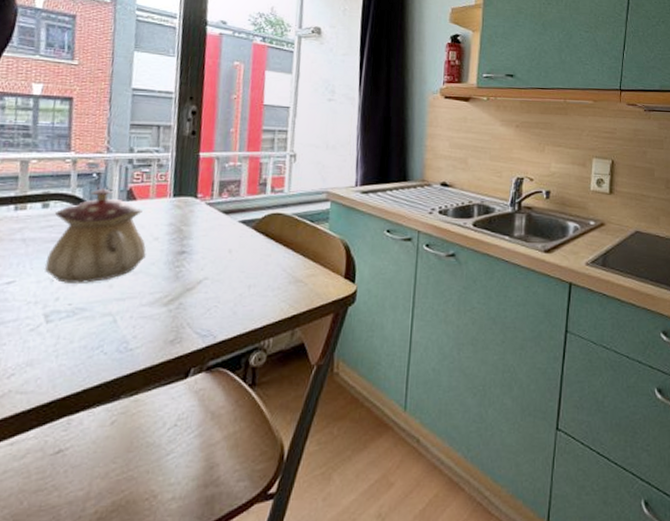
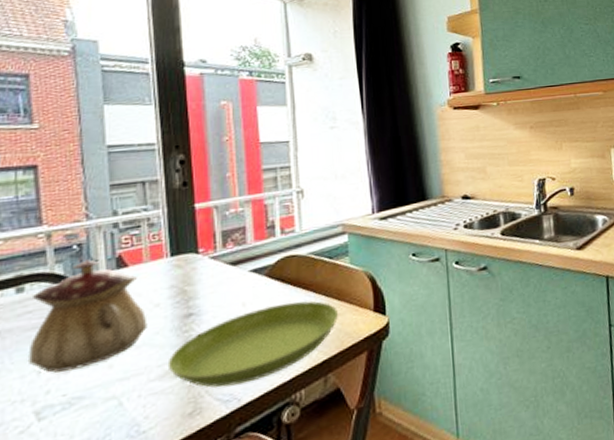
saucer: none [158,256,313,323] -> present [167,301,339,388]

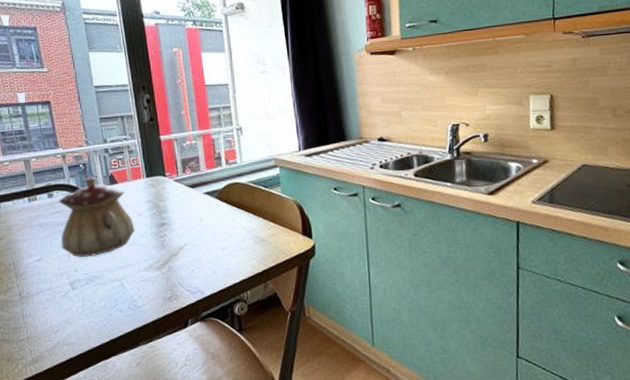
saucer: present [167,301,339,388] -> none [151,221,274,282]

